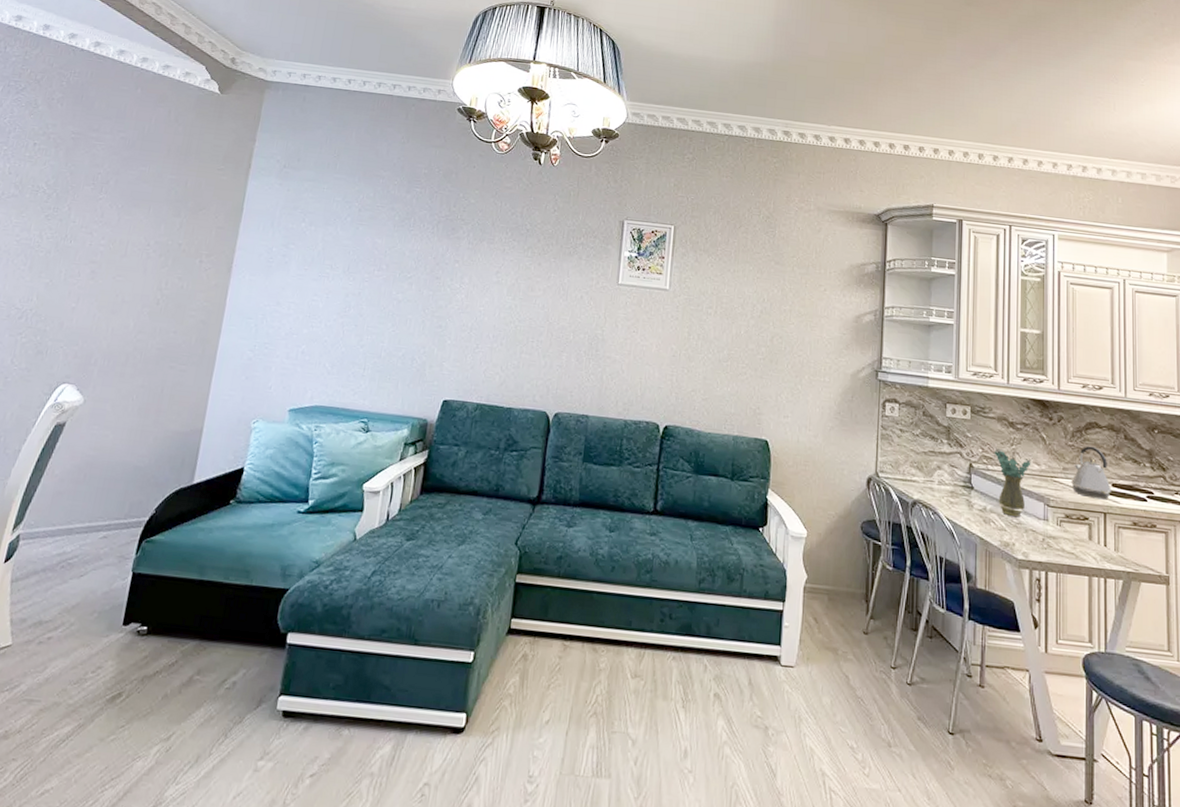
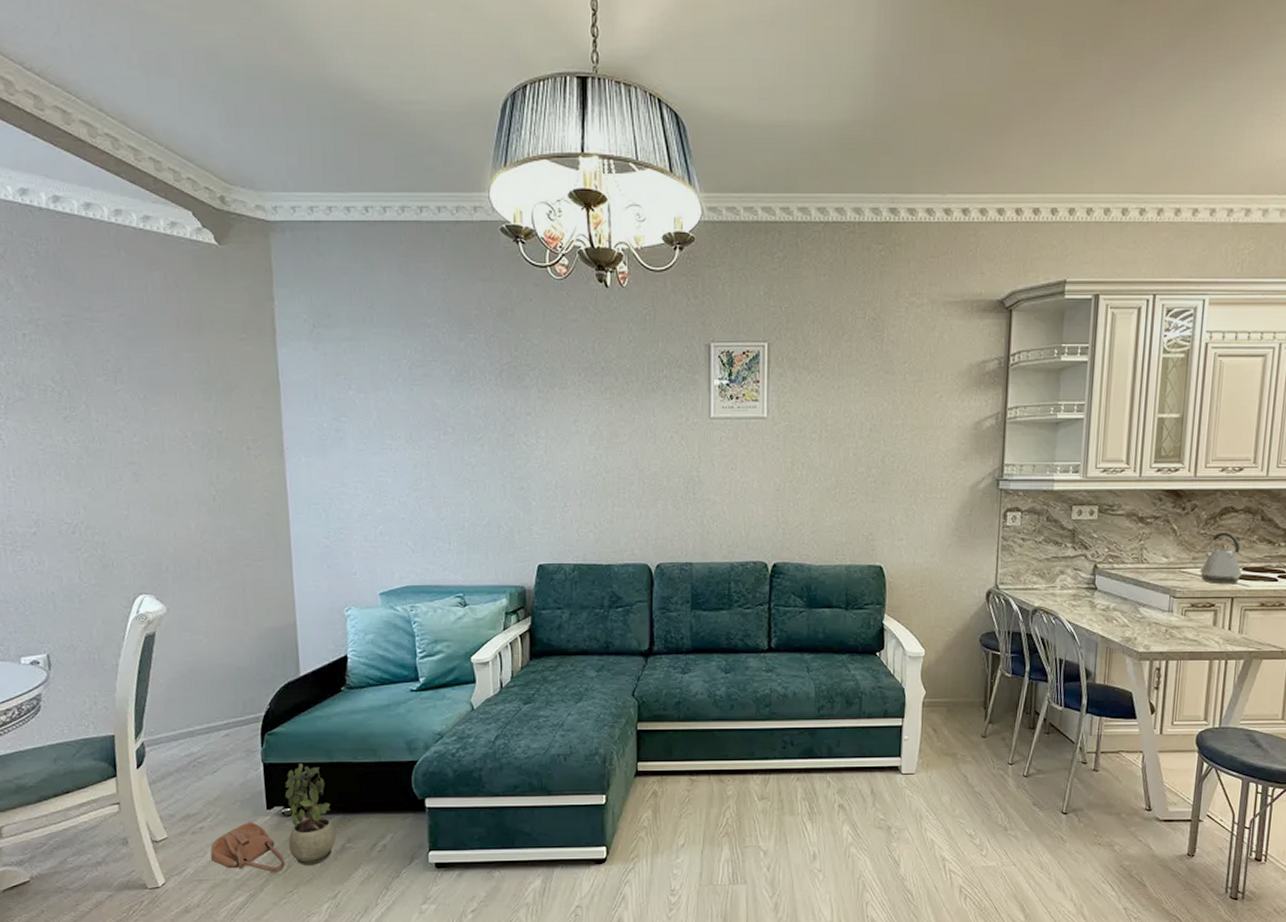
handbag: none [48,637,126,701] -> present [210,822,284,873]
potted plant: none [133,577,190,697] -> present [284,764,336,865]
vase: present [994,447,1031,518] -> none [1121,545,1160,612]

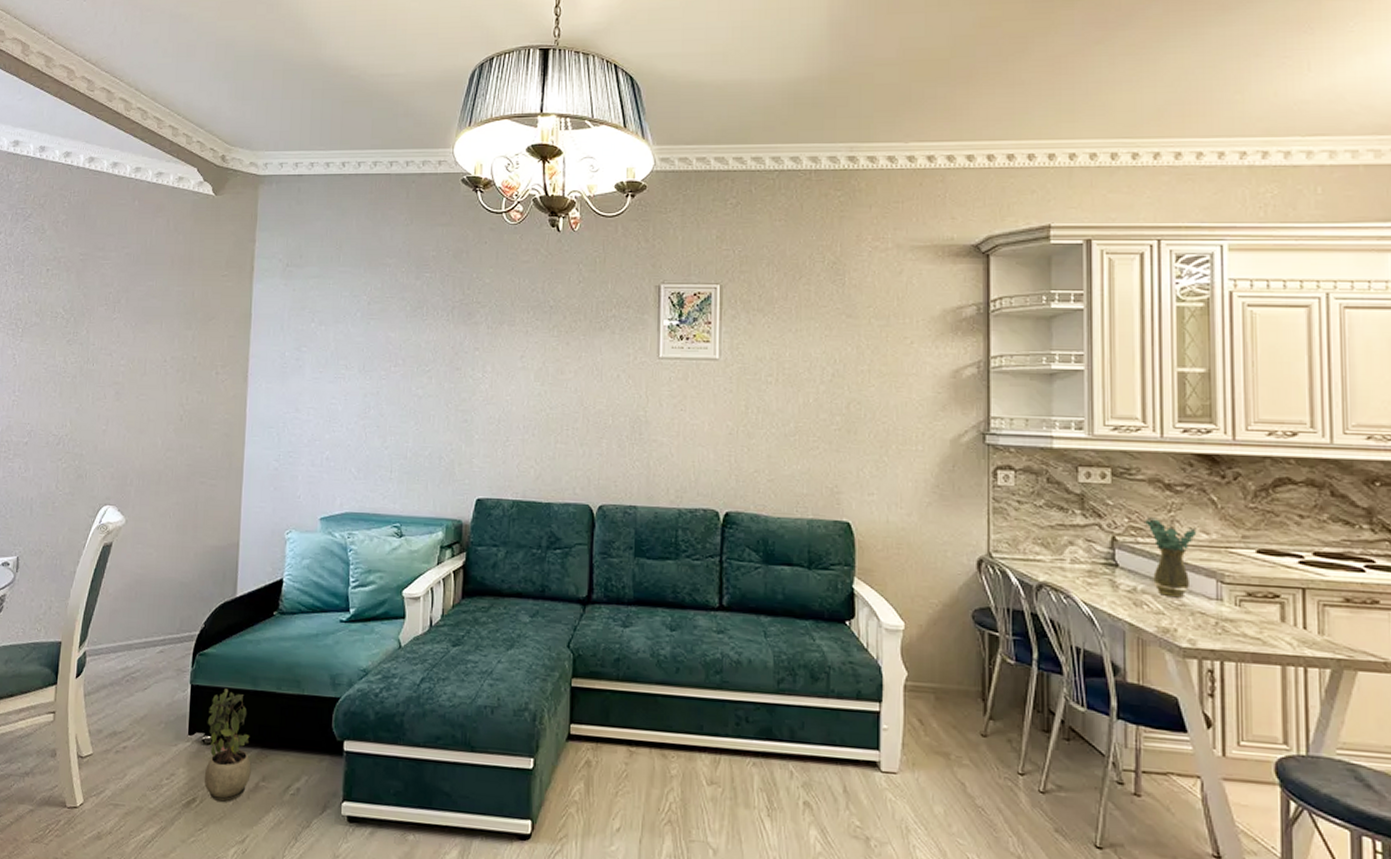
handbag: present [210,822,284,873] -> none [128,746,198,806]
vase: none [1121,545,1160,612] -> present [1145,515,1197,598]
kettle: present [1200,532,1242,585] -> none [1254,507,1312,572]

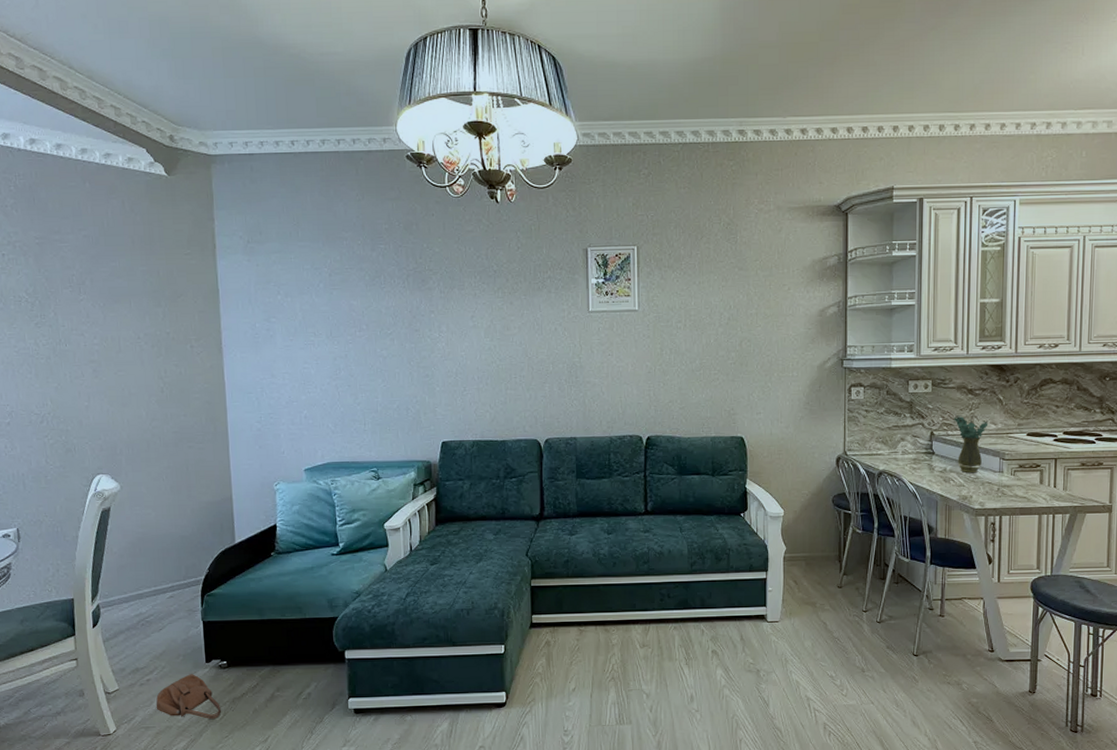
handbag: none [128,746,198,806] -> present [156,674,221,720]
potted plant: present [204,689,251,802] -> none [221,621,266,712]

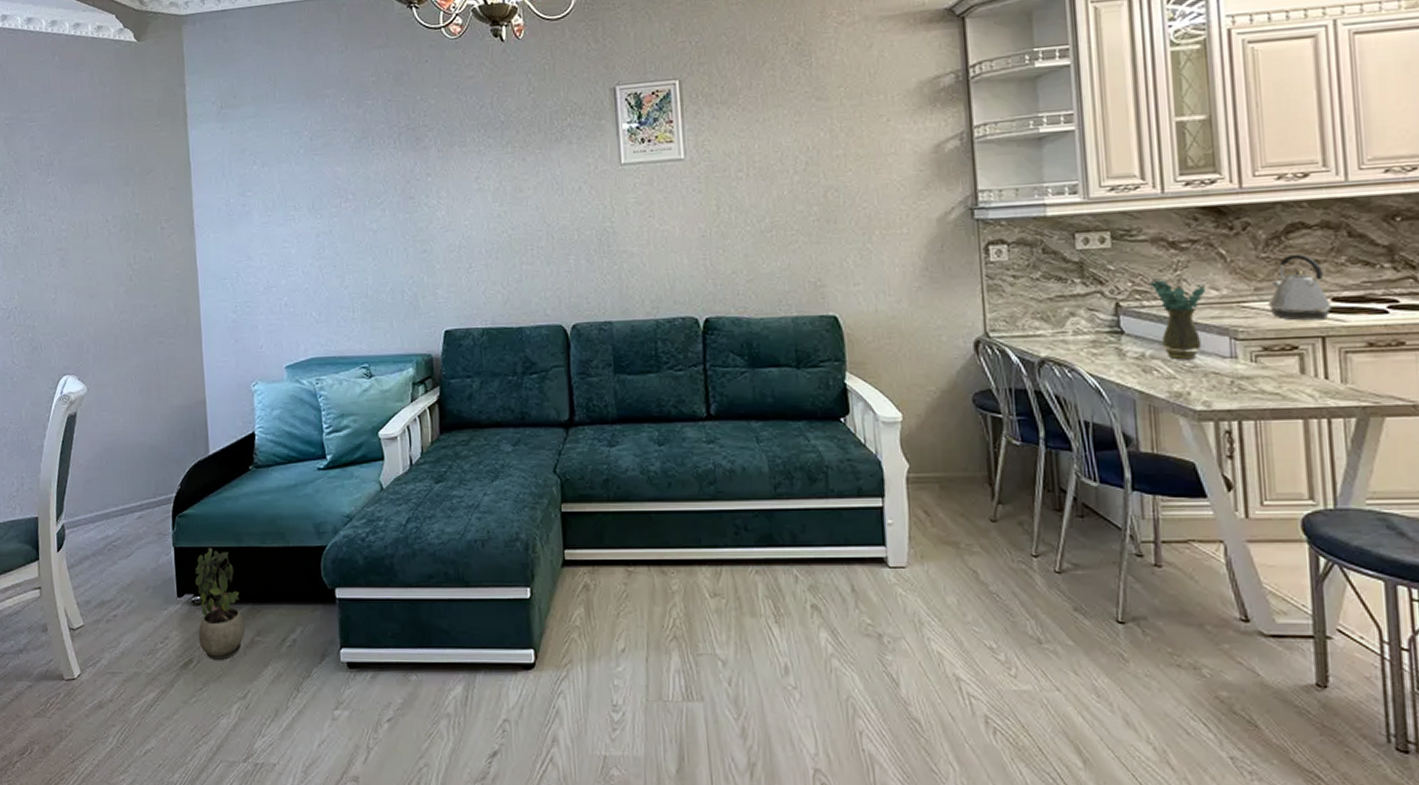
handbag: present [156,674,221,720] -> none [123,610,194,667]
potted plant: none [221,621,266,712] -> present [194,548,245,660]
kettle: none [1025,401,1063,448] -> present [1268,254,1331,321]

